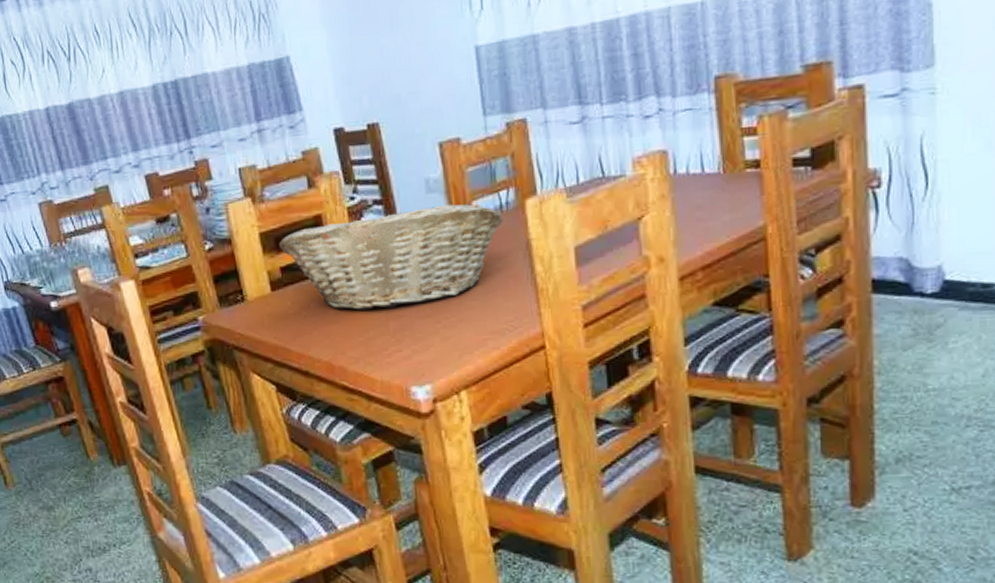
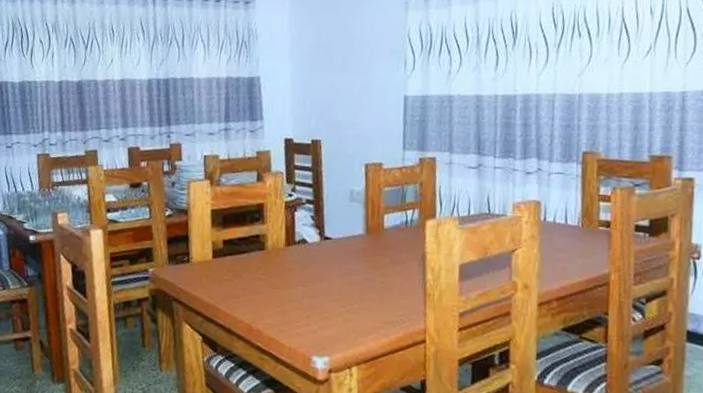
fruit basket: present [279,203,504,311] -> none [225,210,407,289]

